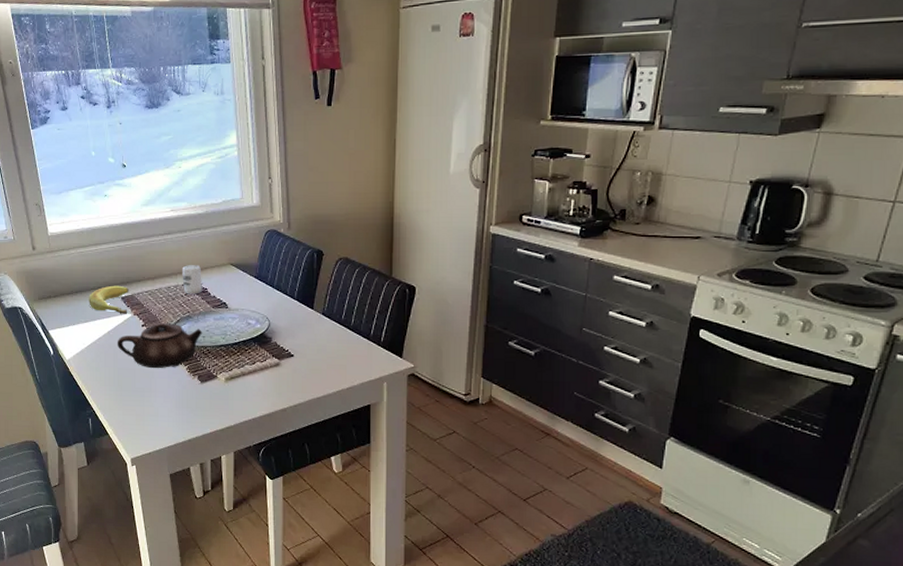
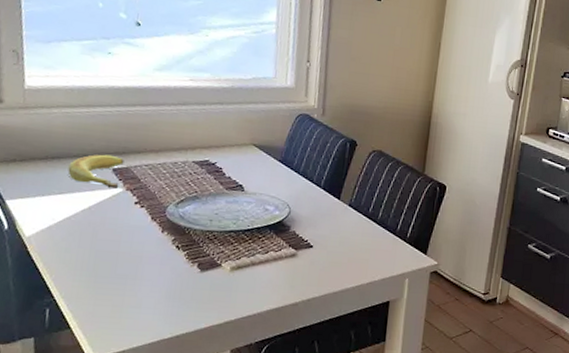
teapot: present [117,323,203,369] -> none [98,202,211,253]
cup: present [182,265,203,295] -> none [193,140,218,174]

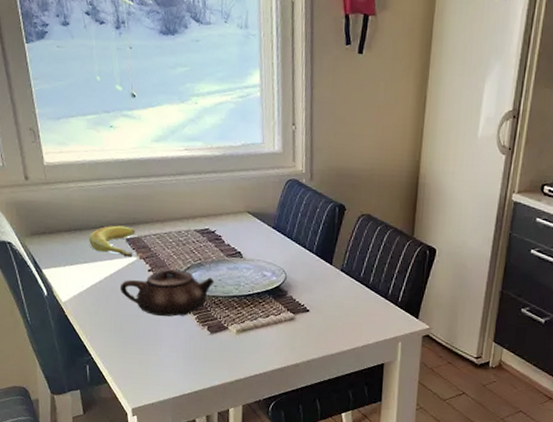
teapot: none [98,202,211,253] -> present [119,269,215,317]

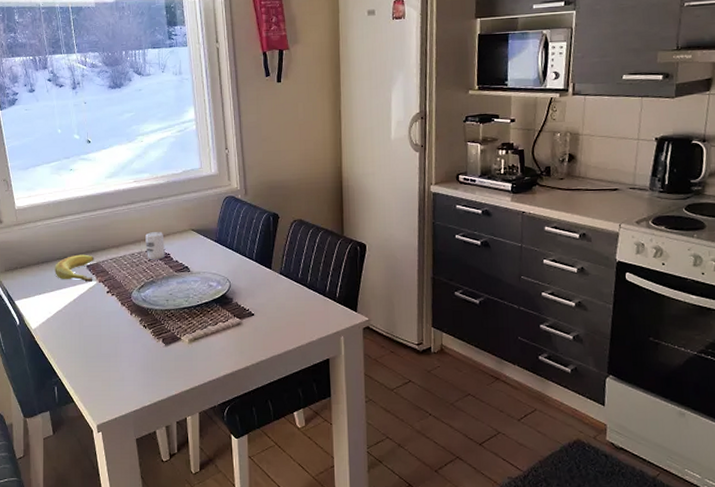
teapot: present [119,269,215,317] -> none [82,289,166,334]
cup: none [194,209,217,241] -> present [145,232,166,260]

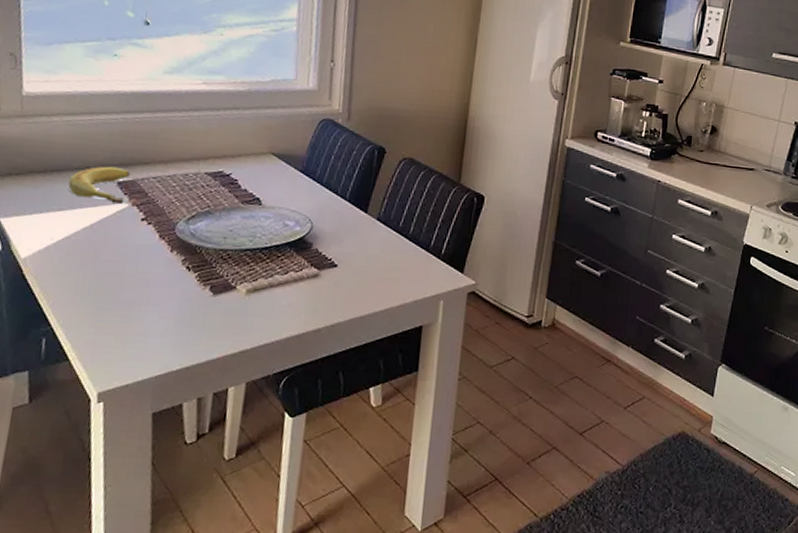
cup: present [145,232,166,260] -> none [205,150,233,186]

